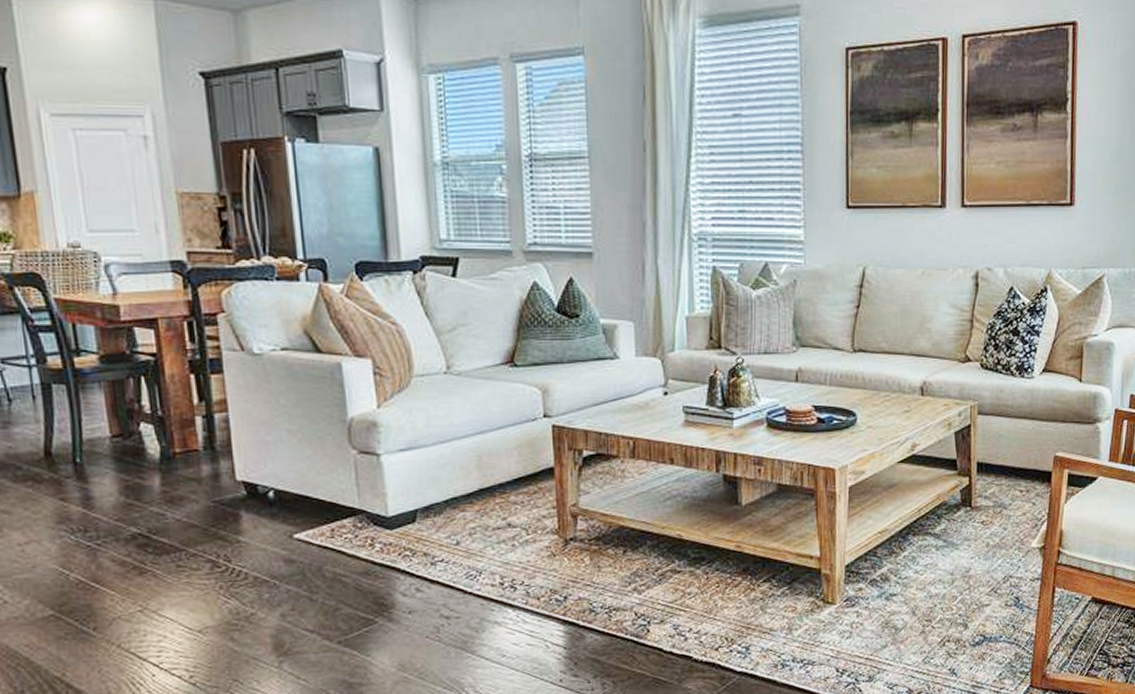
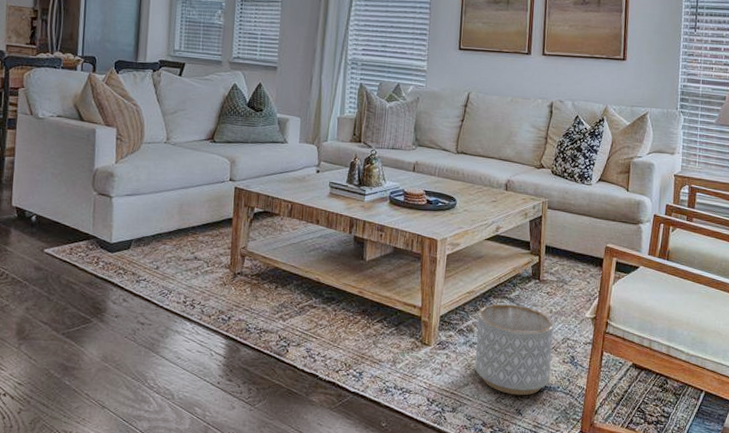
planter: none [893,541,992,653] -> present [475,304,554,396]

